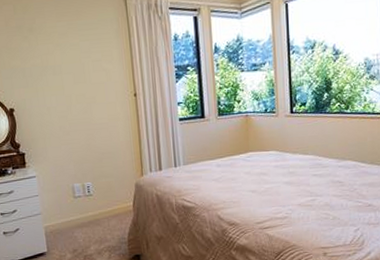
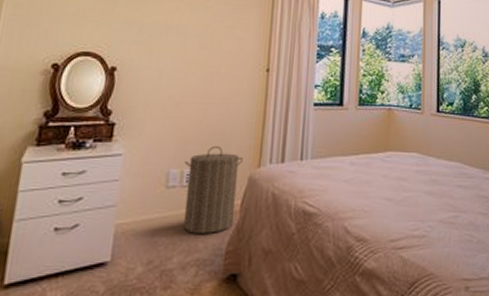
laundry hamper: none [83,162,131,229] -> present [183,145,243,234]

